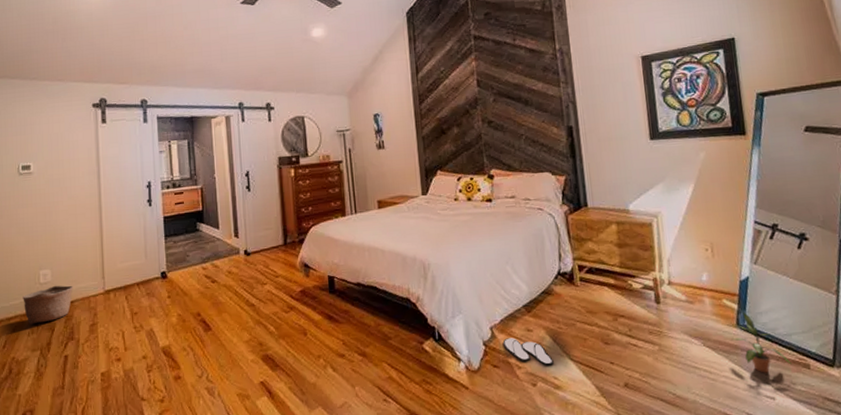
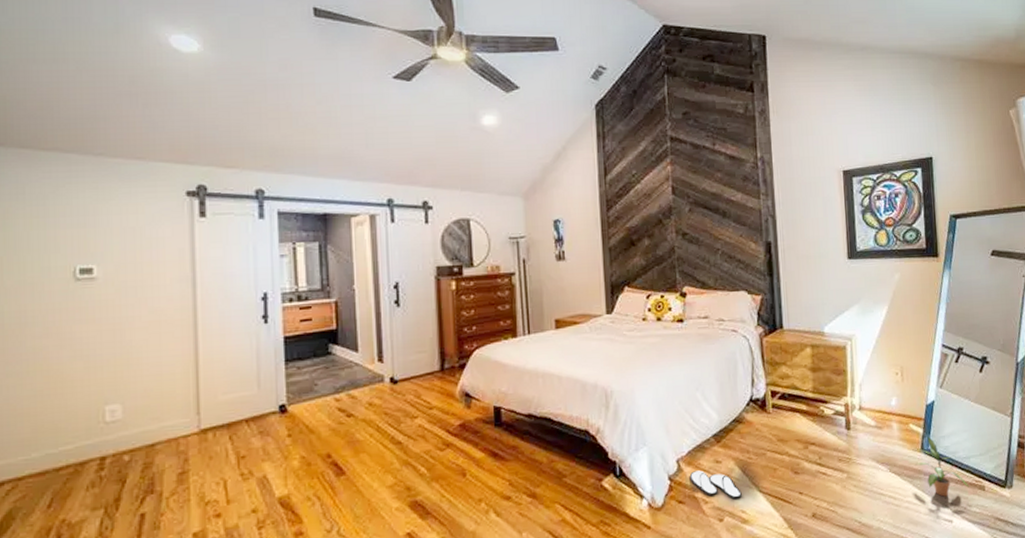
basket: present [23,285,73,325] -> none [79,424,155,476]

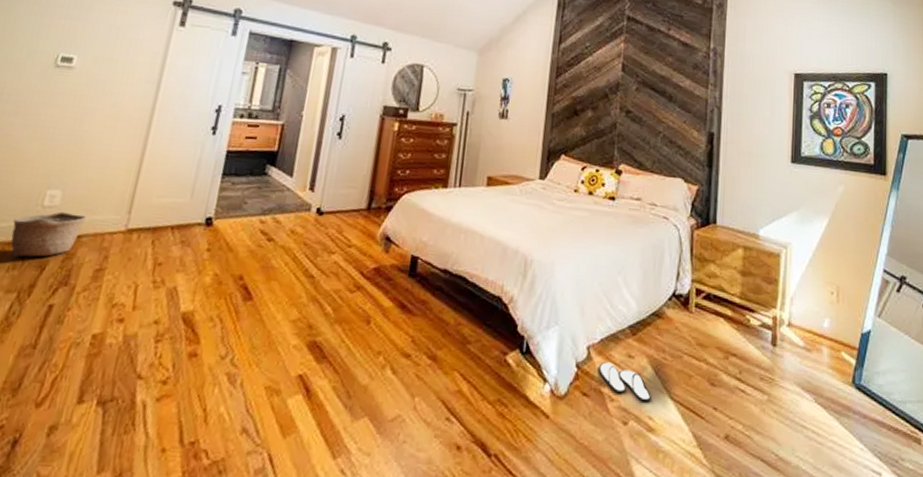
basket: none [79,424,155,476] -> present [10,211,87,258]
potted plant: present [914,436,969,497] -> none [843,369,903,443]

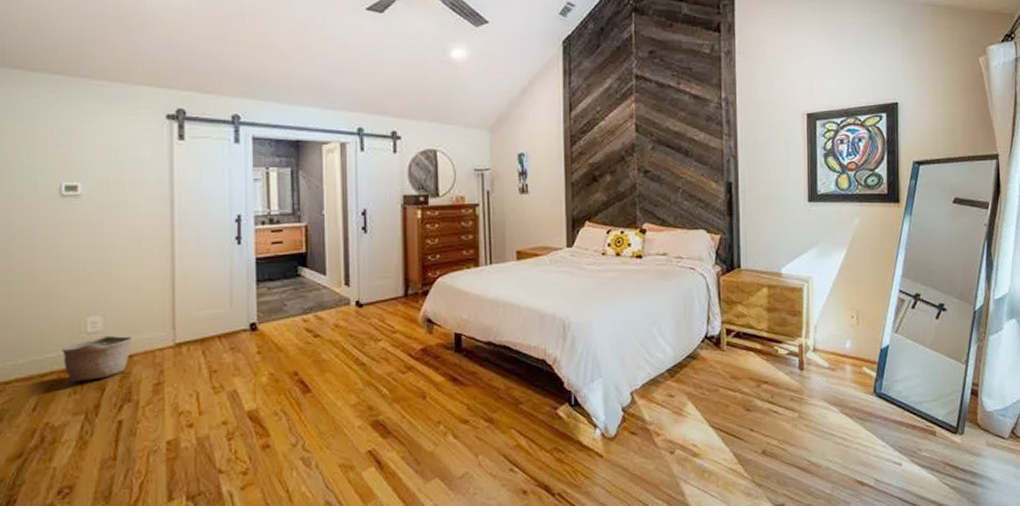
slippers: present [598,362,651,403] -> none [642,403,693,433]

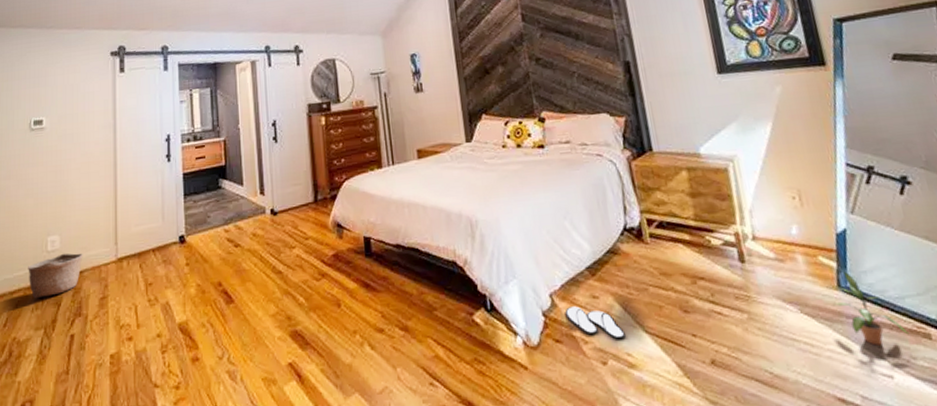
slippers: none [642,403,693,433] -> present [565,306,626,340]
potted plant: none [866,380,920,440] -> present [832,271,909,346]

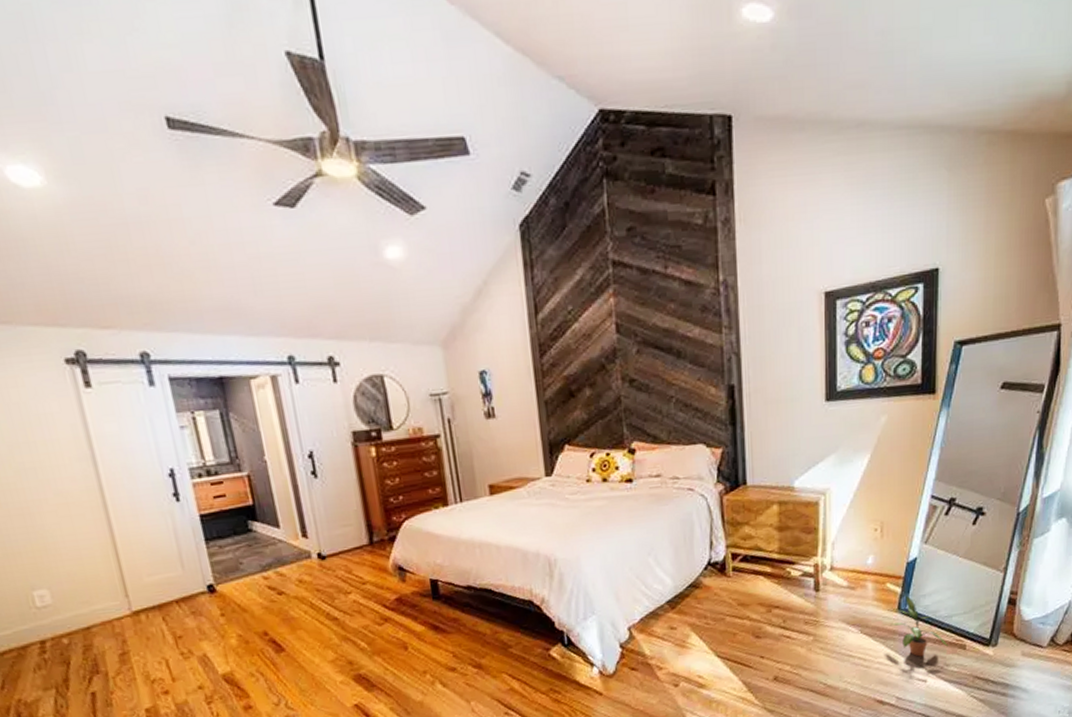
basket: present [28,253,83,299] -> none [14,608,88,659]
slippers: present [565,306,626,340] -> none [642,637,698,665]

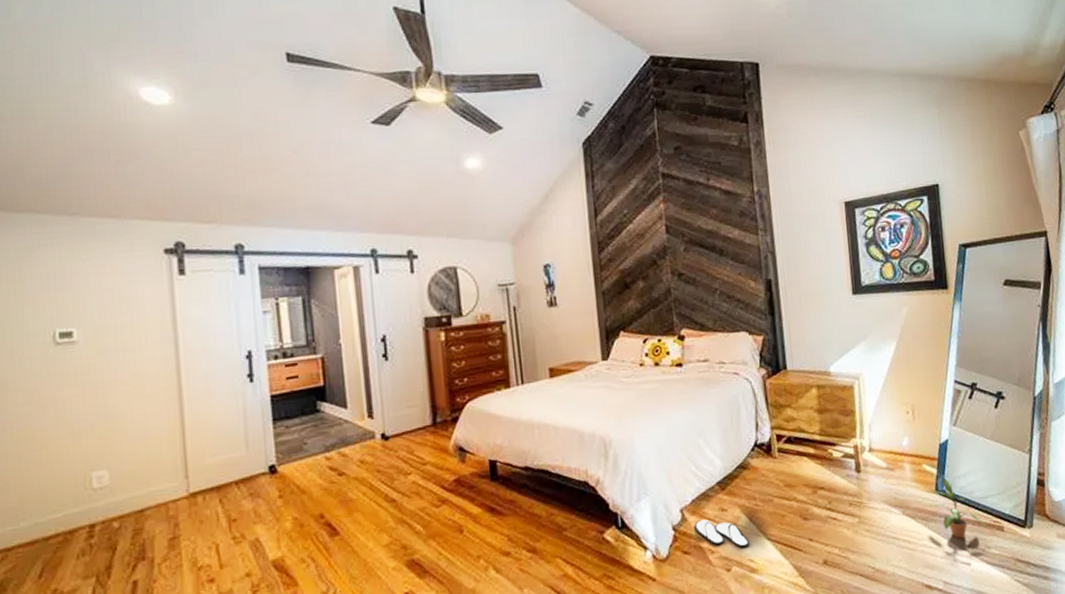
slippers: none [642,637,698,665] -> present [694,519,749,549]

